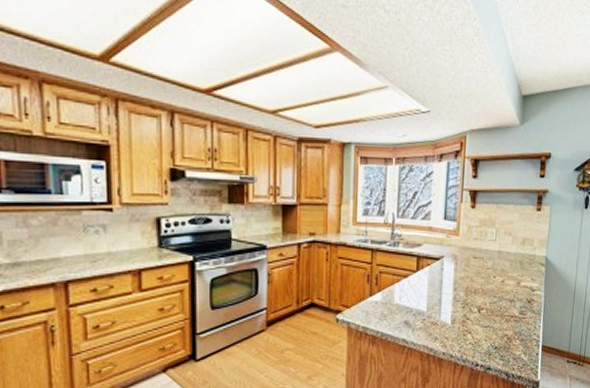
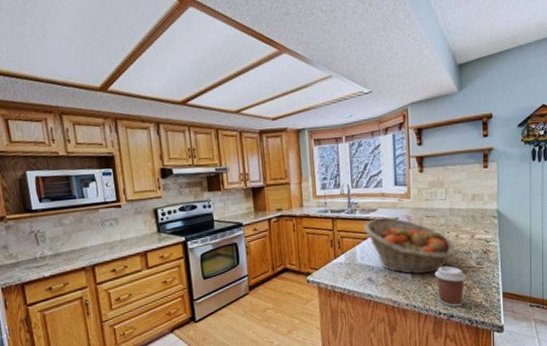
fruit basket: none [406,253,499,321] -> present [364,217,454,275]
coffee cup: none [476,313,508,358] -> present [435,266,466,307]

